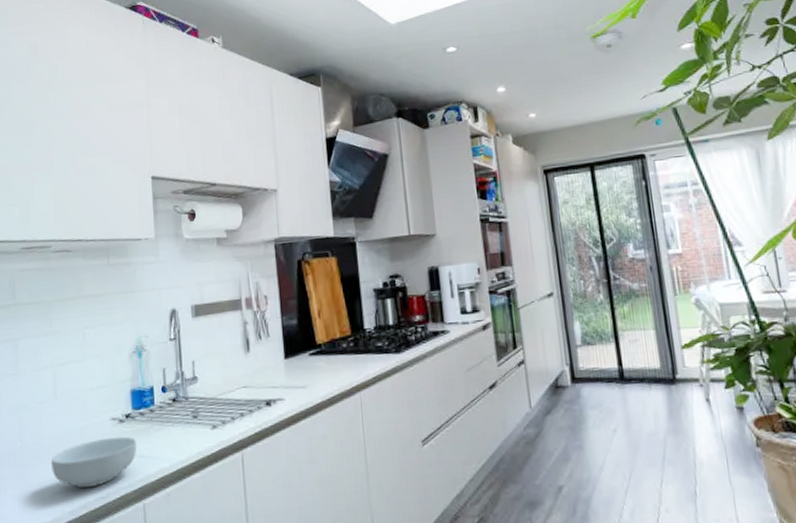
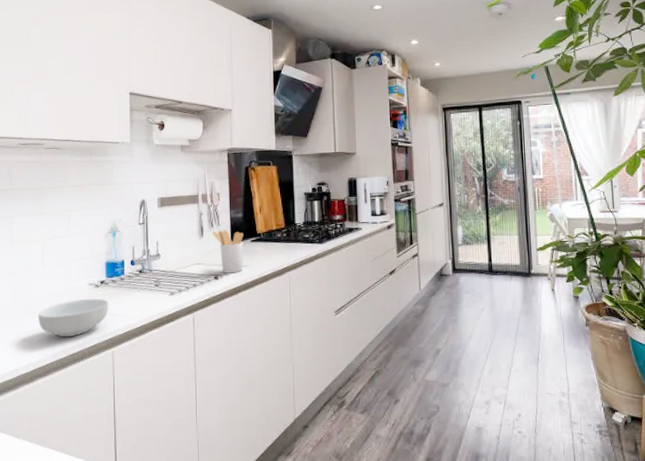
utensil holder: none [259,341,302,398] -> present [211,230,244,274]

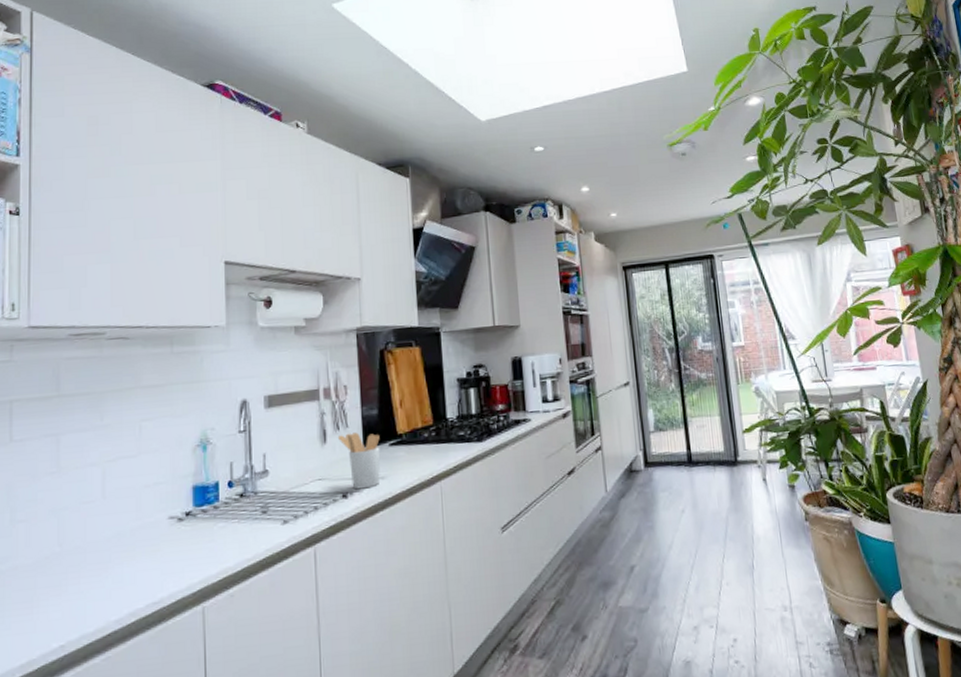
cereal bowl: present [38,298,109,337] -> none [96,536,198,595]

